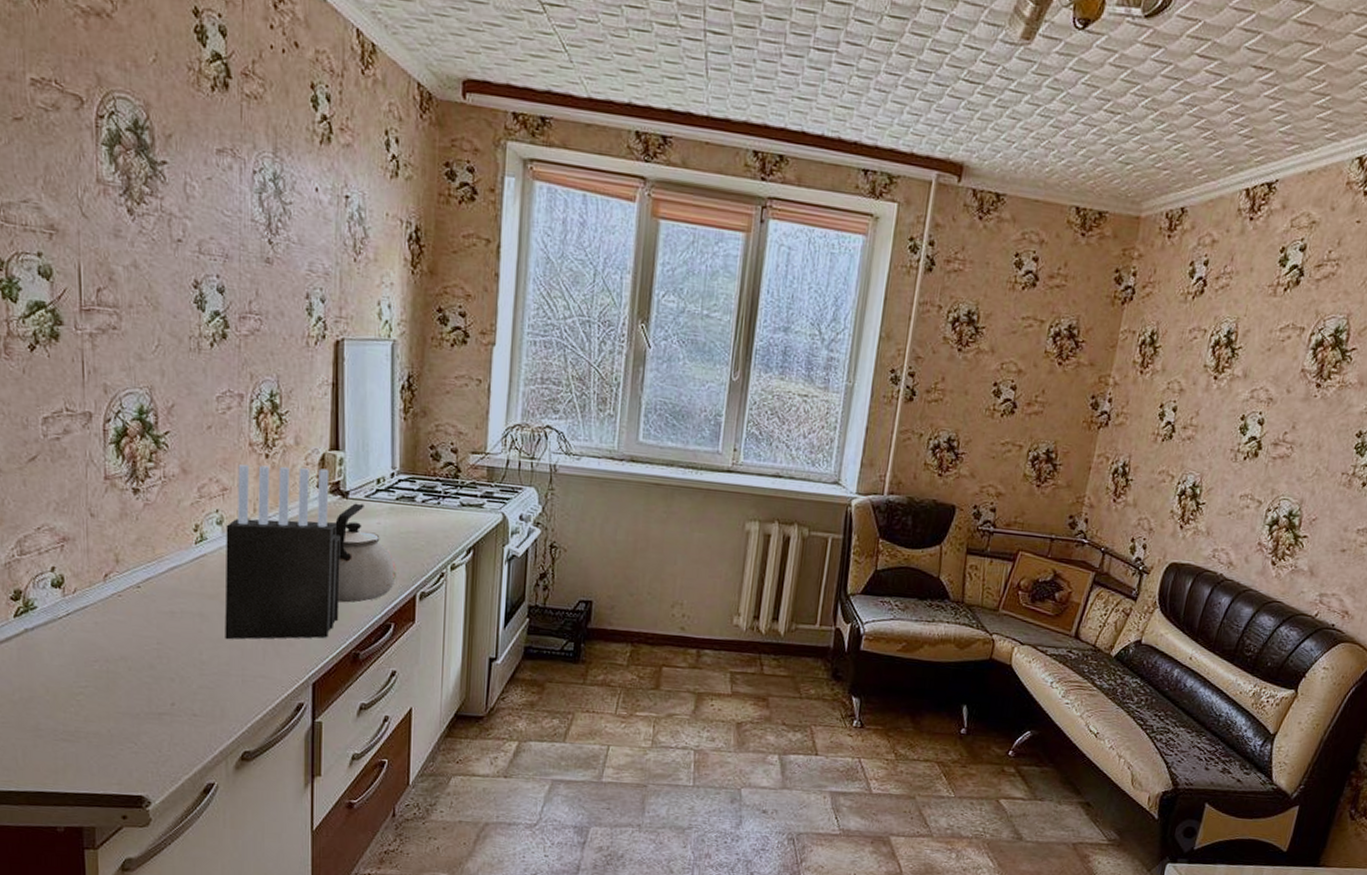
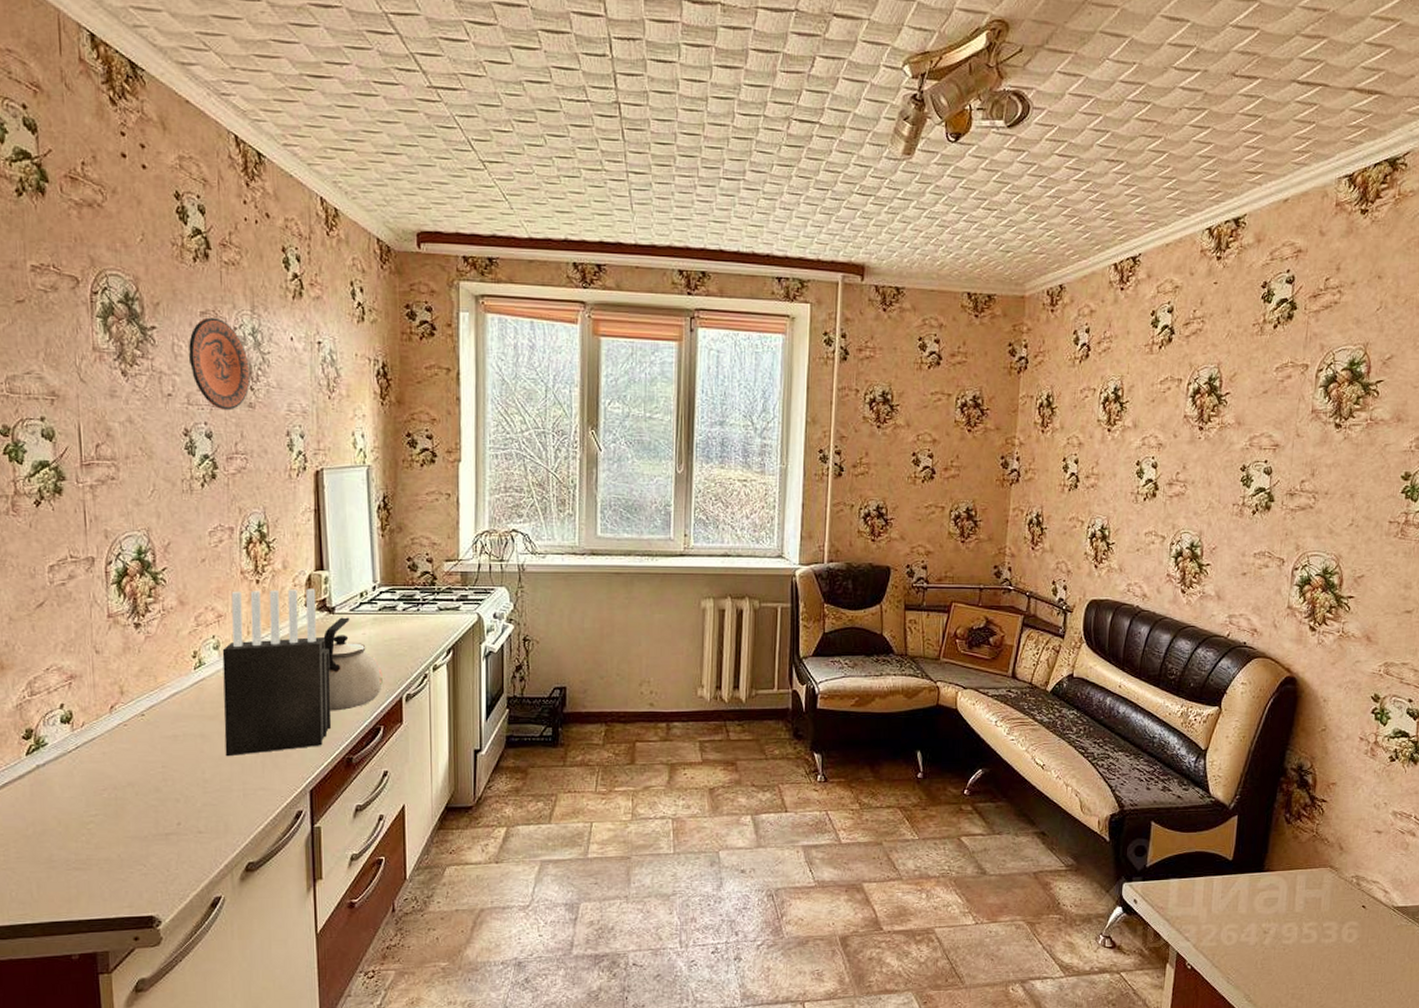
decorative plate: none [203,156,269,265] -> present [189,317,250,411]

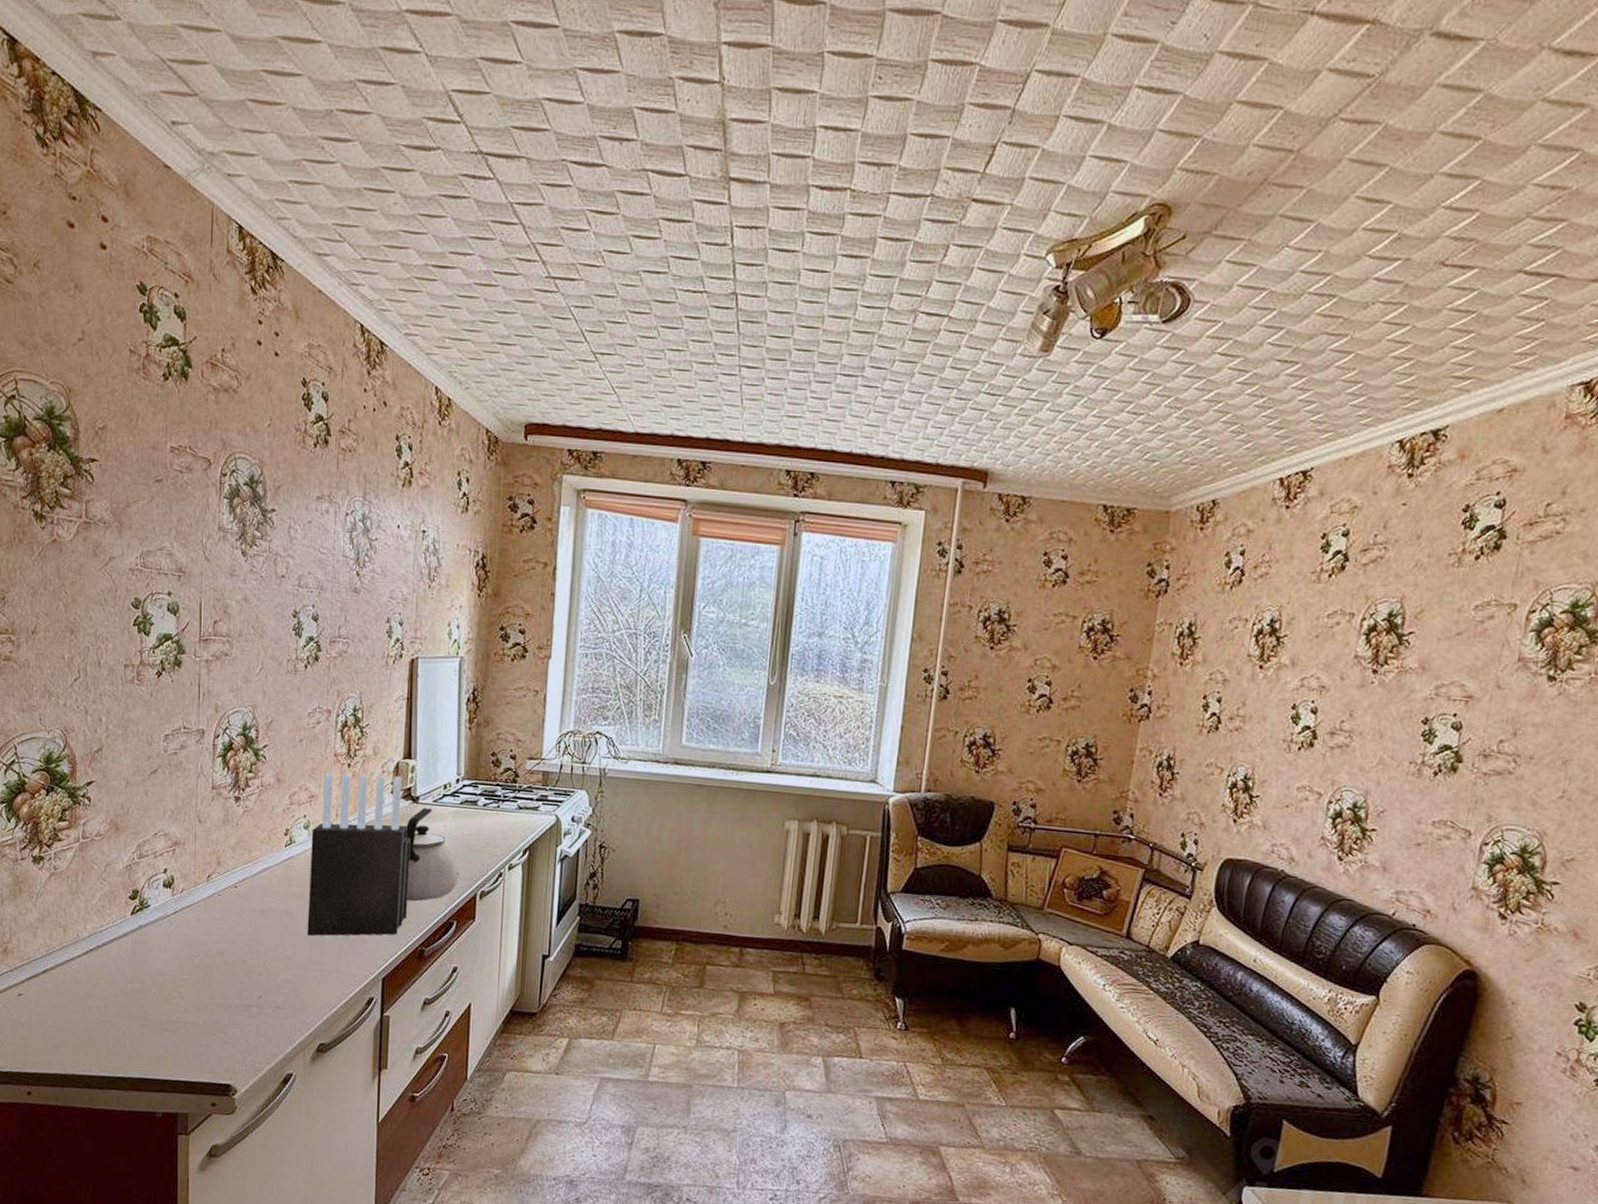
decorative plate: present [189,317,250,411] -> none [303,502,358,595]

